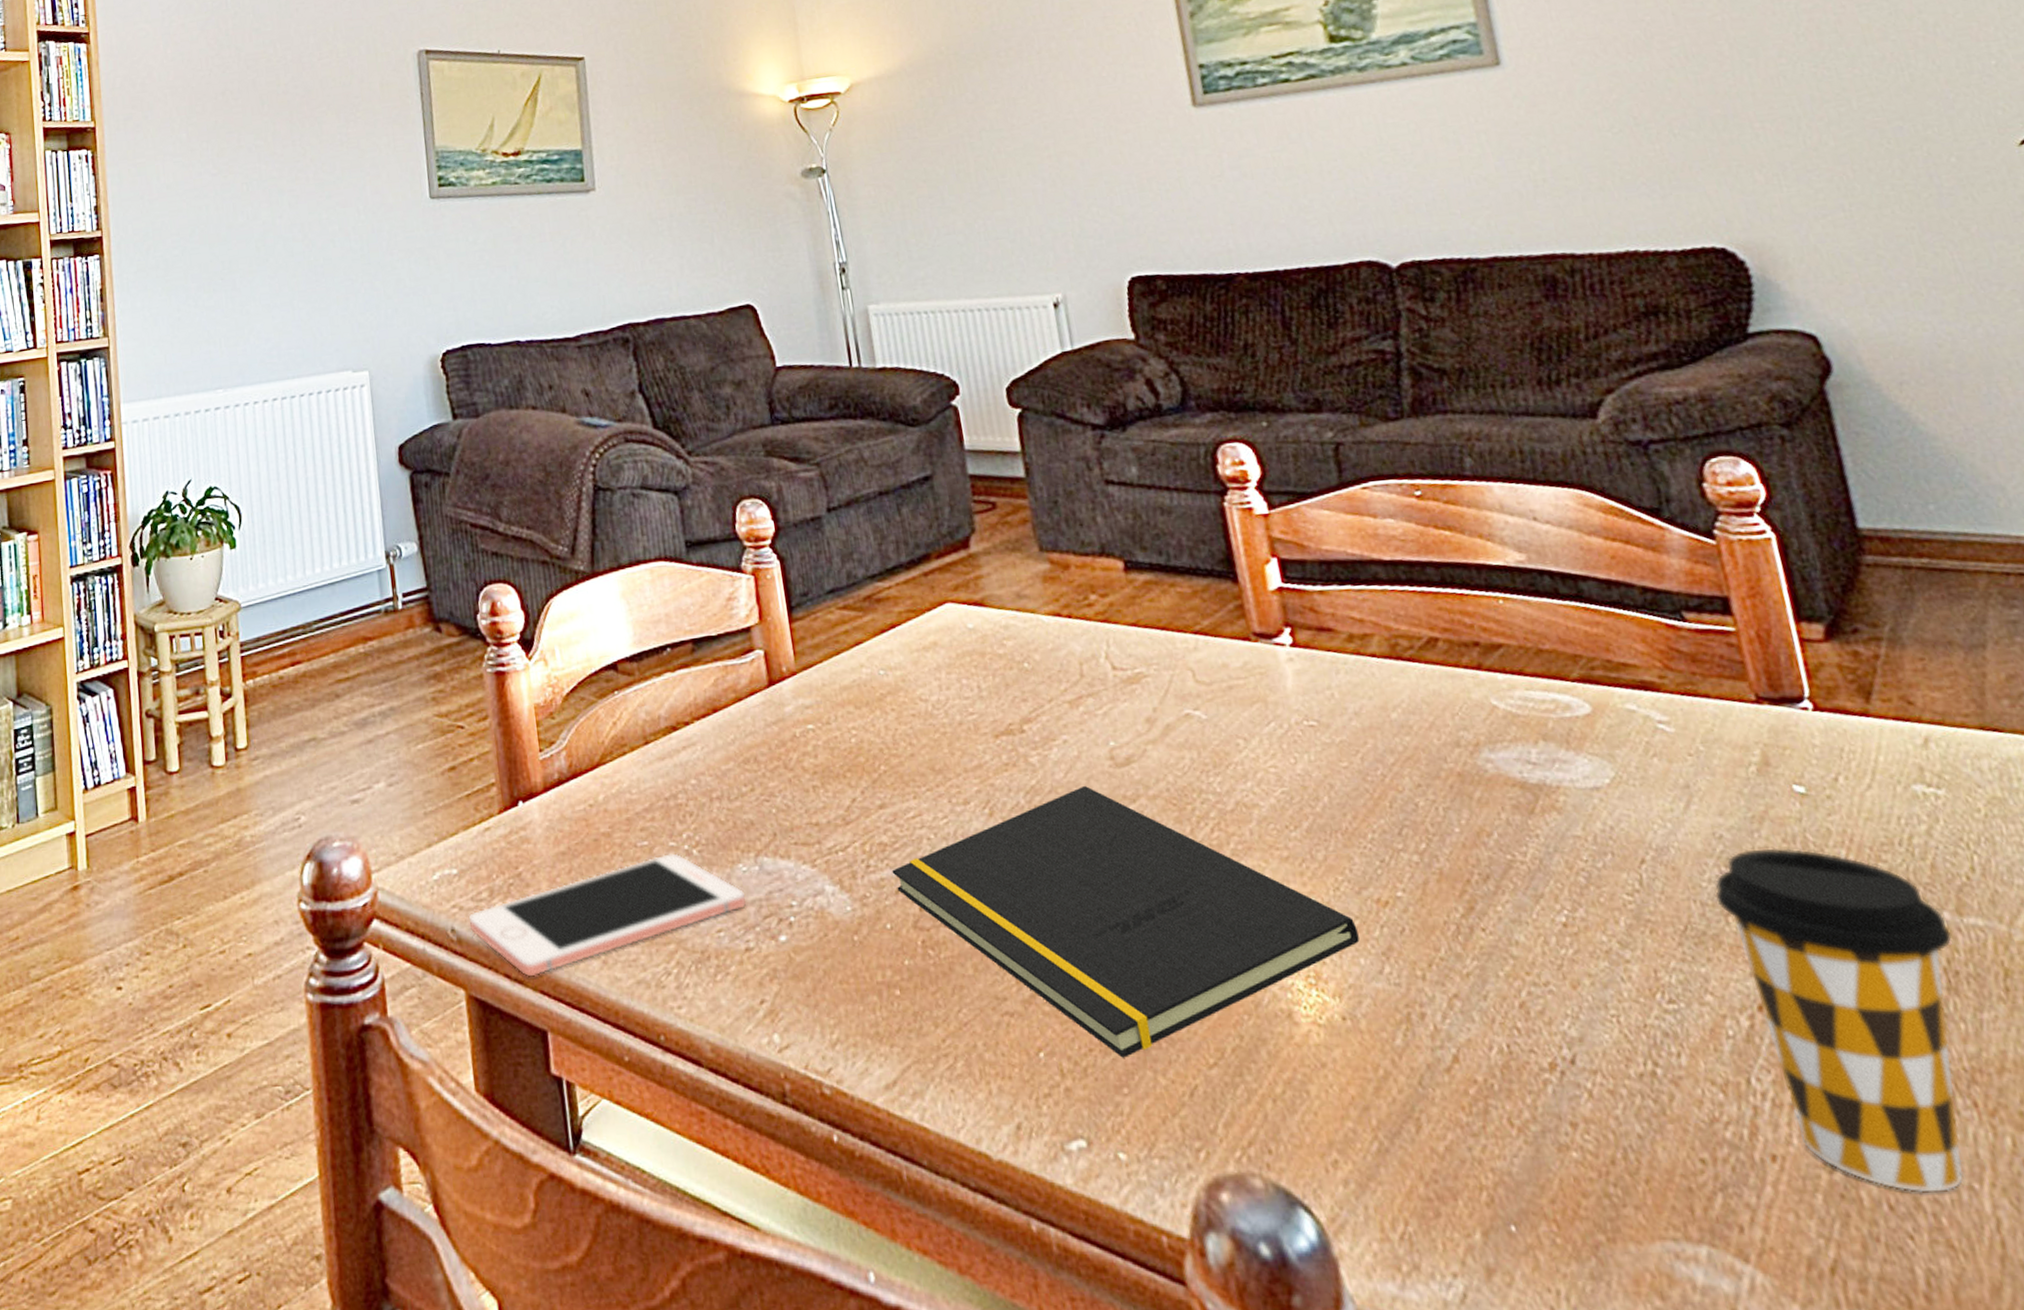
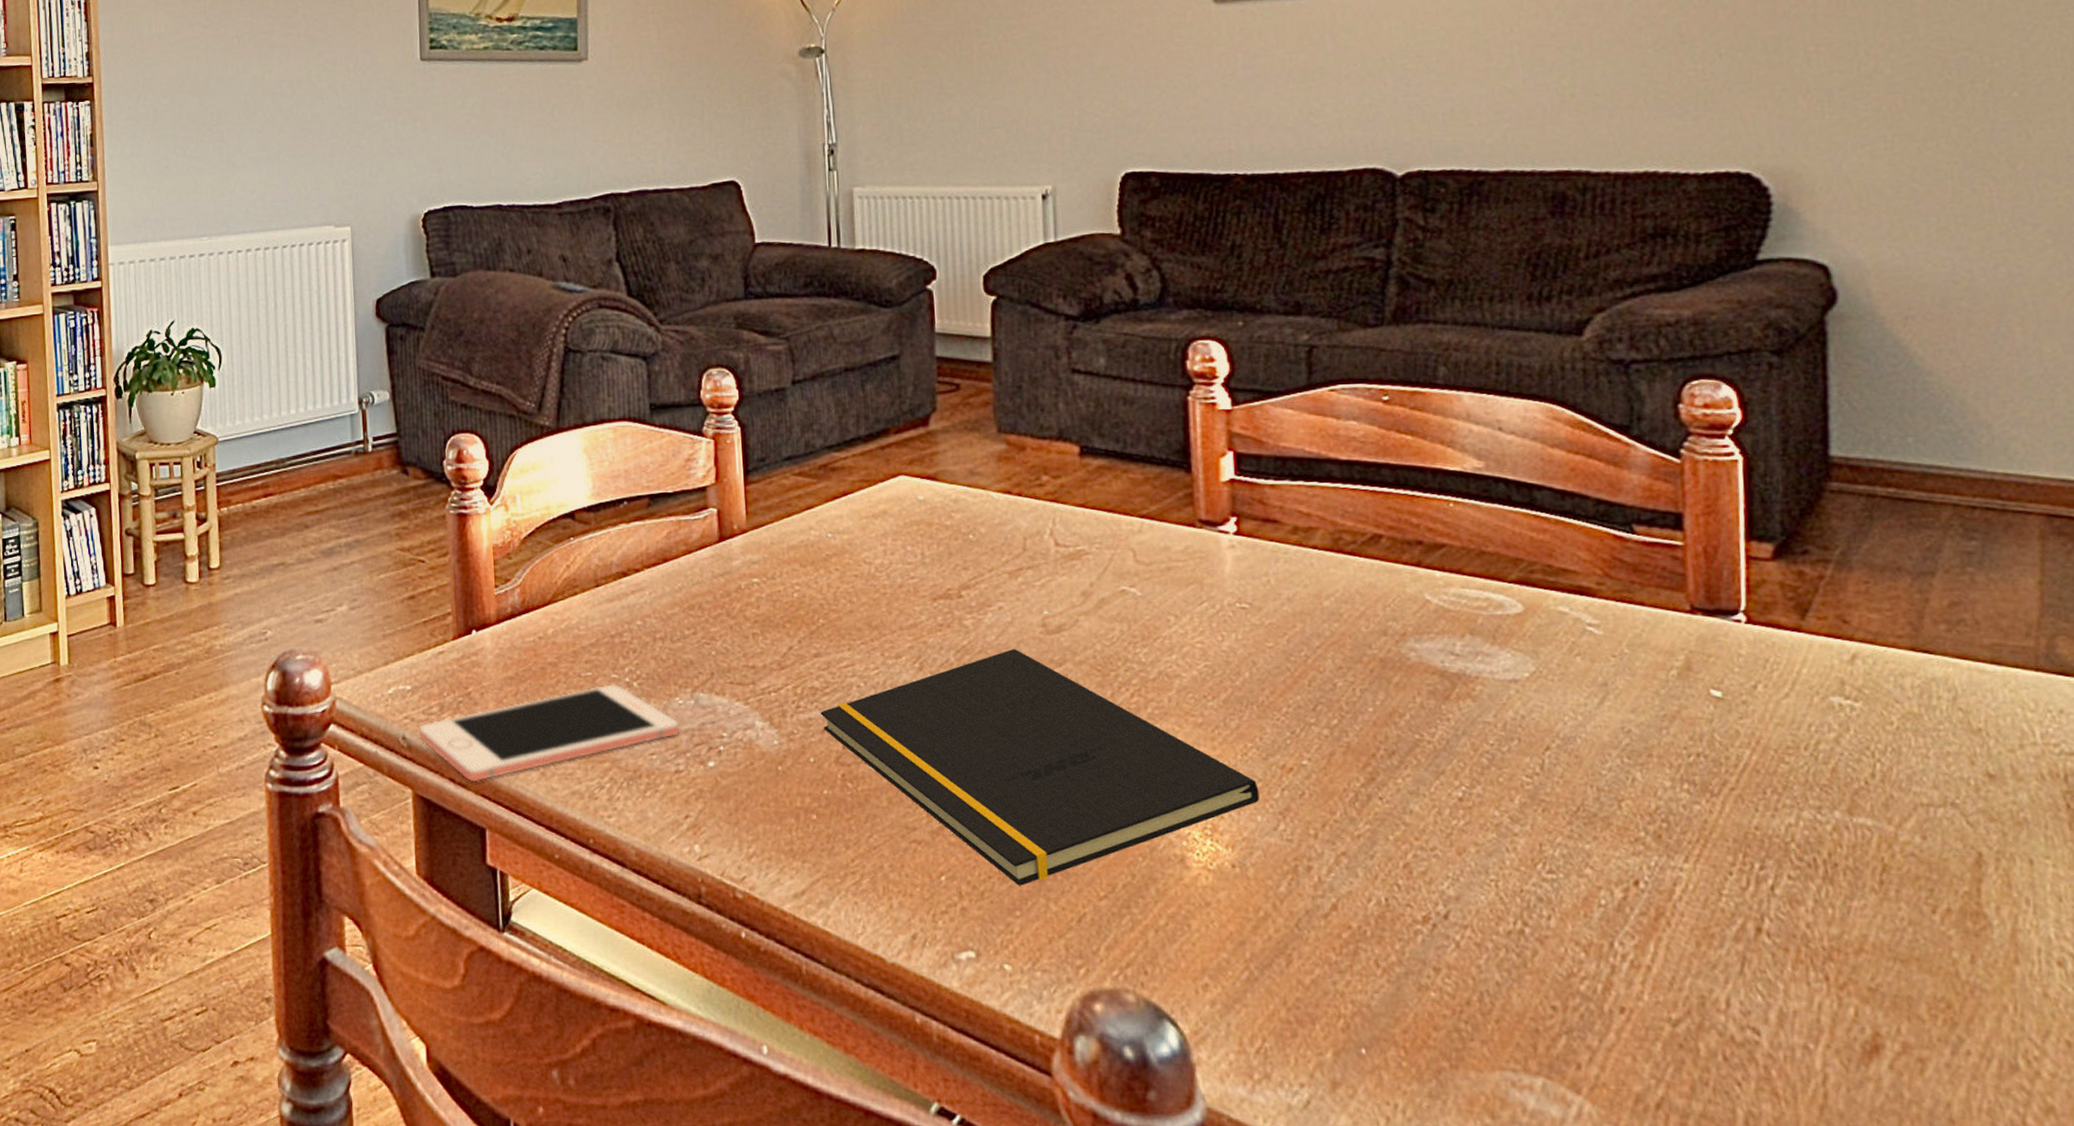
coffee cup: present [1715,848,1964,1193] -> none [1613,744,1838,1049]

